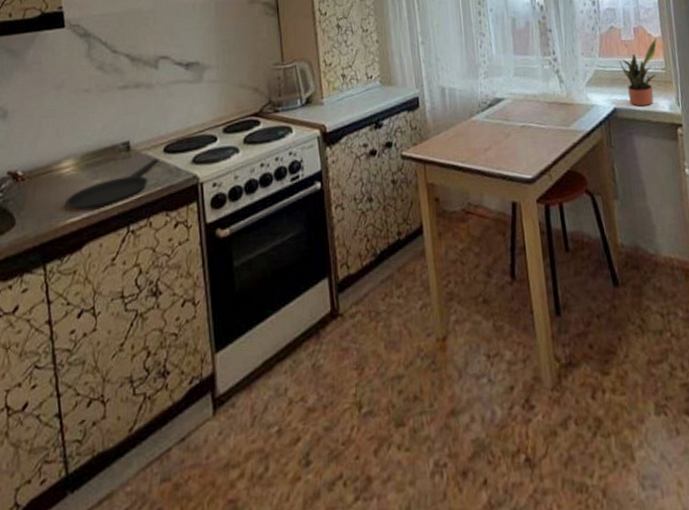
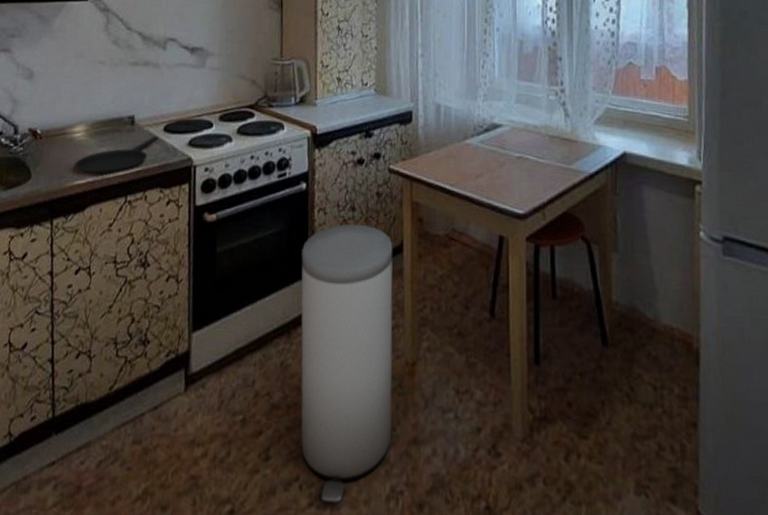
pedal bin: none [323,213,431,494] -> present [301,223,393,504]
potted plant: present [619,38,657,107] -> none [636,81,682,155]

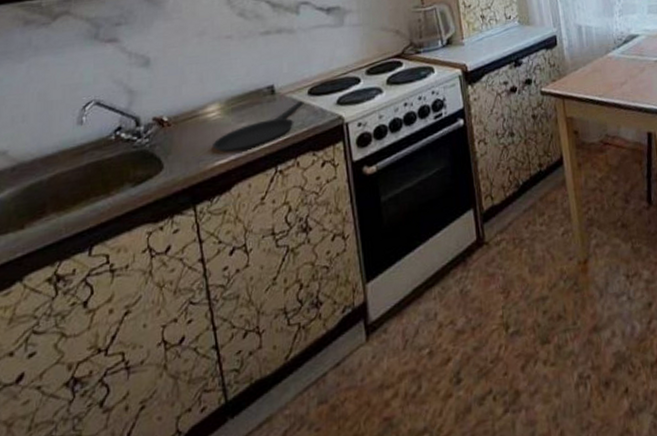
pedal bin: present [301,223,393,504] -> none [467,146,574,406]

